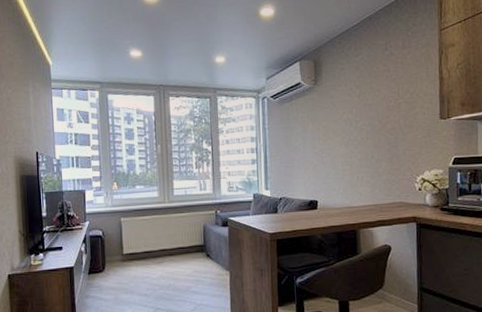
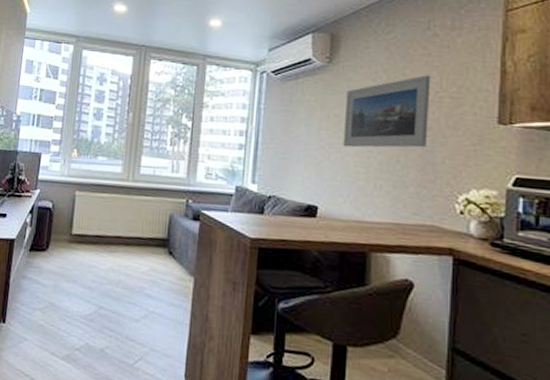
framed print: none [330,87,392,151] -> present [343,75,431,148]

